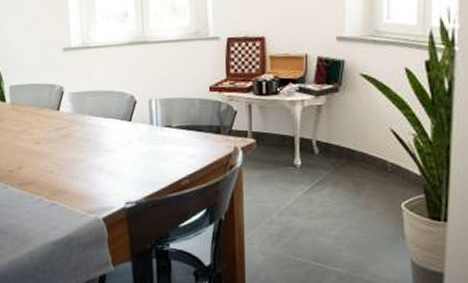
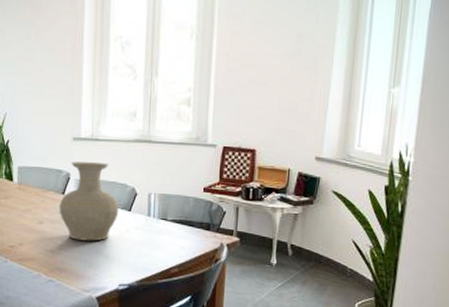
vase: none [55,72,119,158] -> present [59,161,119,241]

